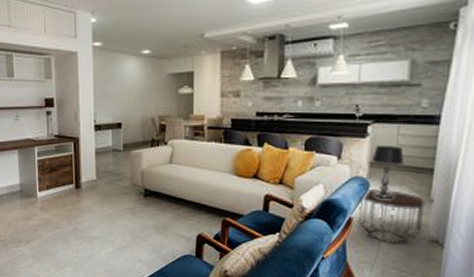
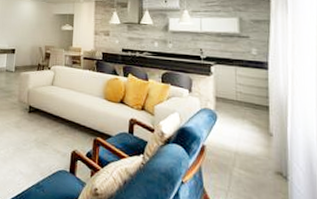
side table: present [358,189,426,244] -> none [210,120,267,174]
table lamp: present [371,146,405,200] -> none [216,83,244,131]

